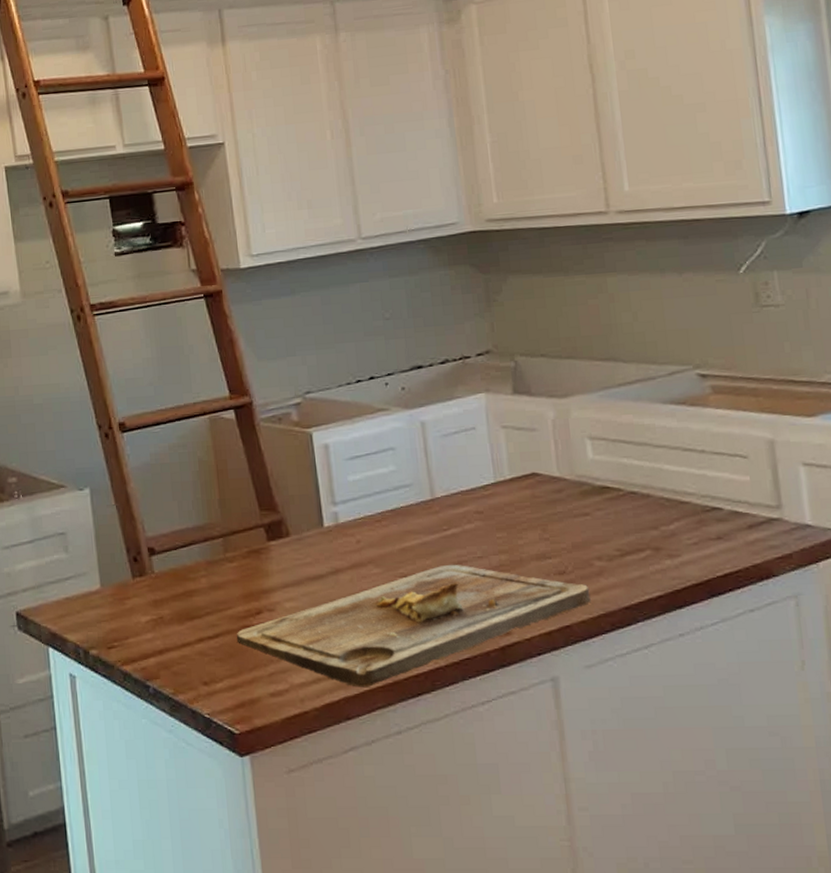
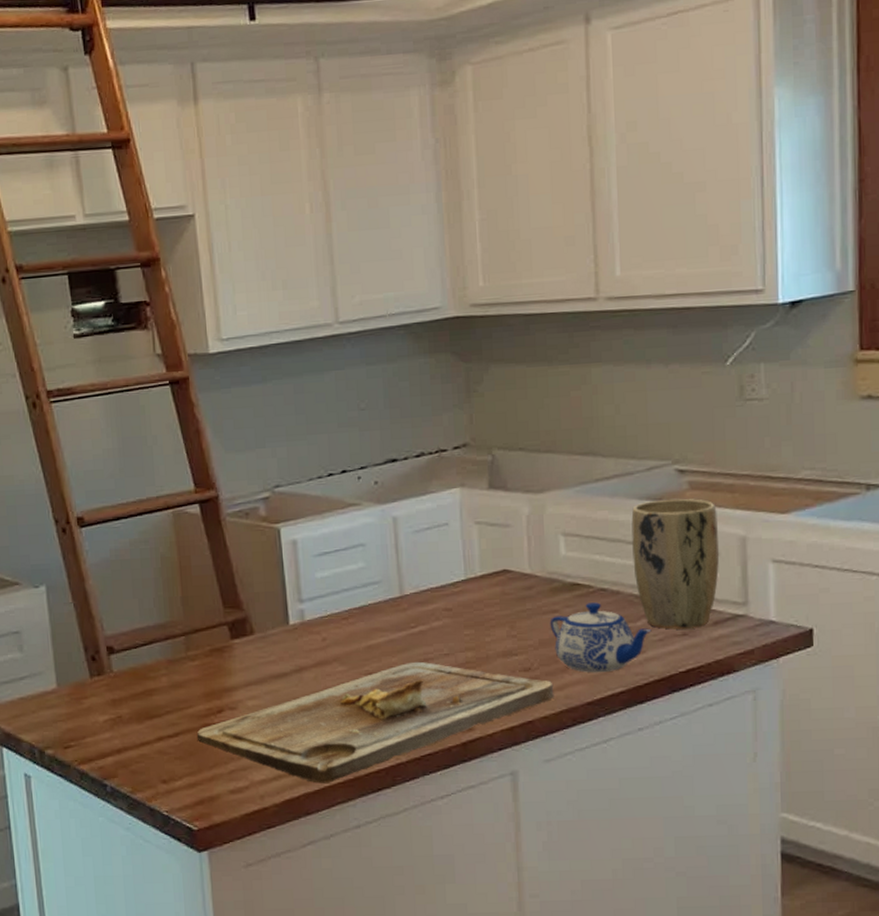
teapot: none [581,505,686,577] -> present [549,602,652,673]
plant pot: none [656,402,750,533] -> present [631,498,720,630]

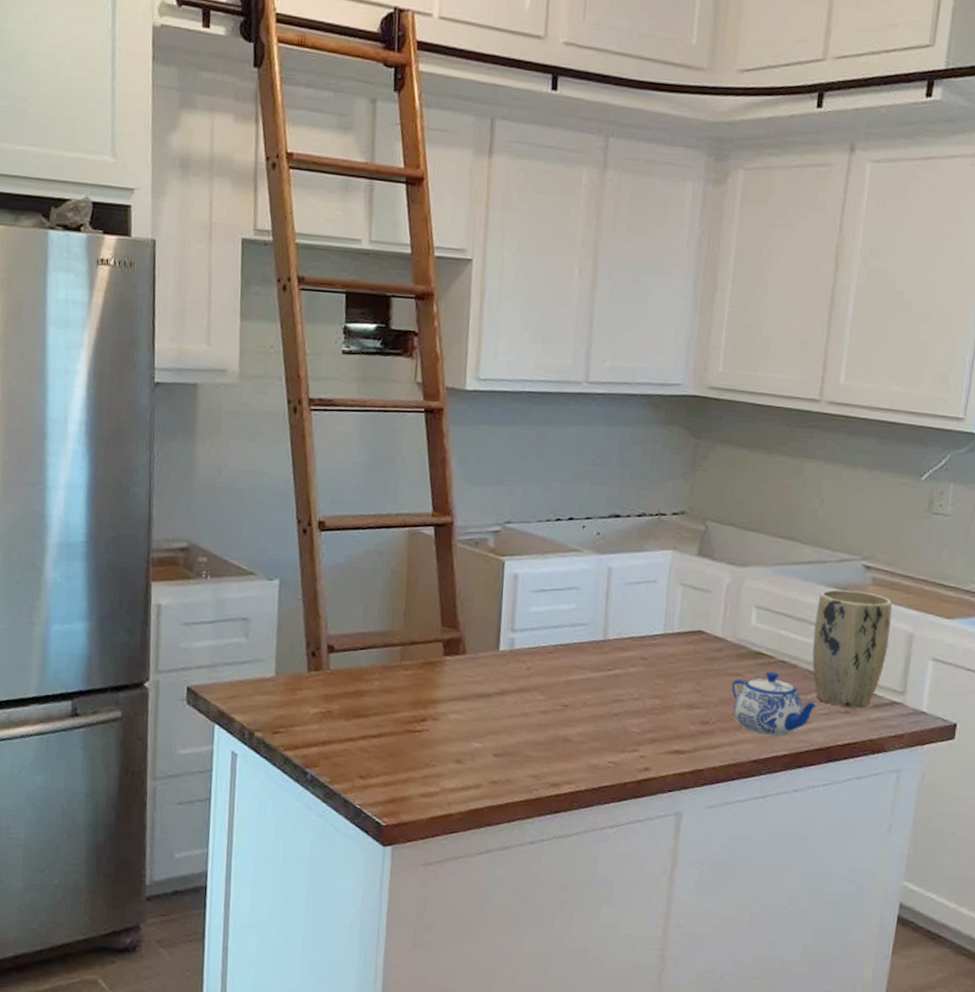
cutting board: present [197,661,554,784] -> none [399,701,726,800]

